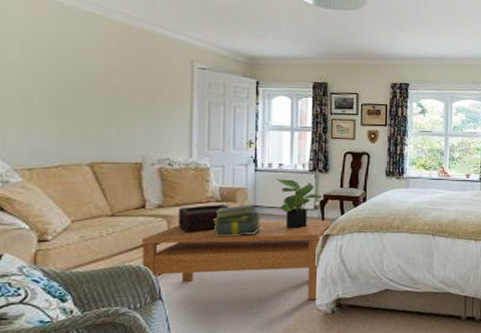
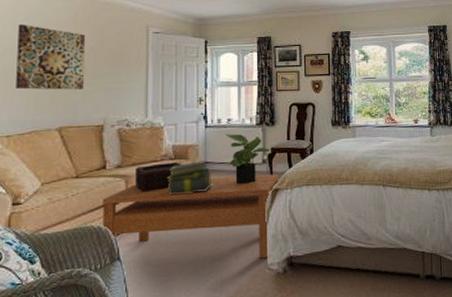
wall art: none [38,47,121,124] -> present [16,25,86,90]

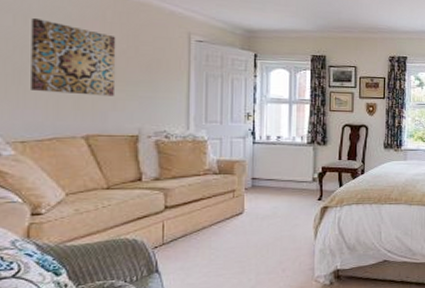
coffee table: present [102,173,279,259] -> none [138,192,329,272]
decorative container: present [135,162,182,192] -> none [176,177,227,205]
stack of books: present [167,161,213,195] -> none [211,177,260,210]
potted plant: present [226,134,272,185] -> none [275,151,323,201]

